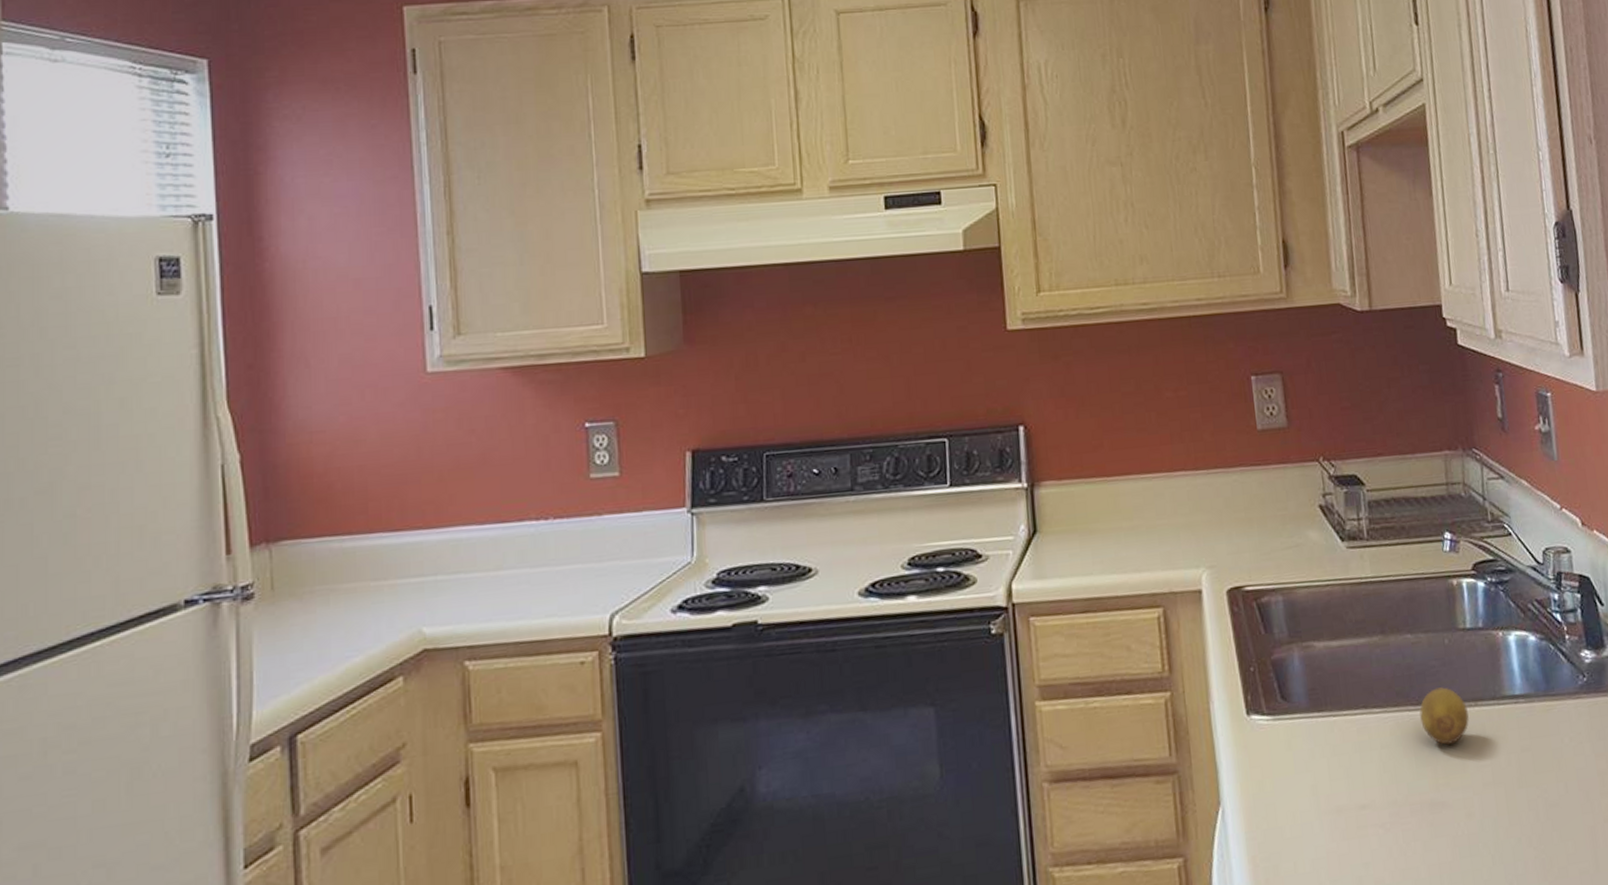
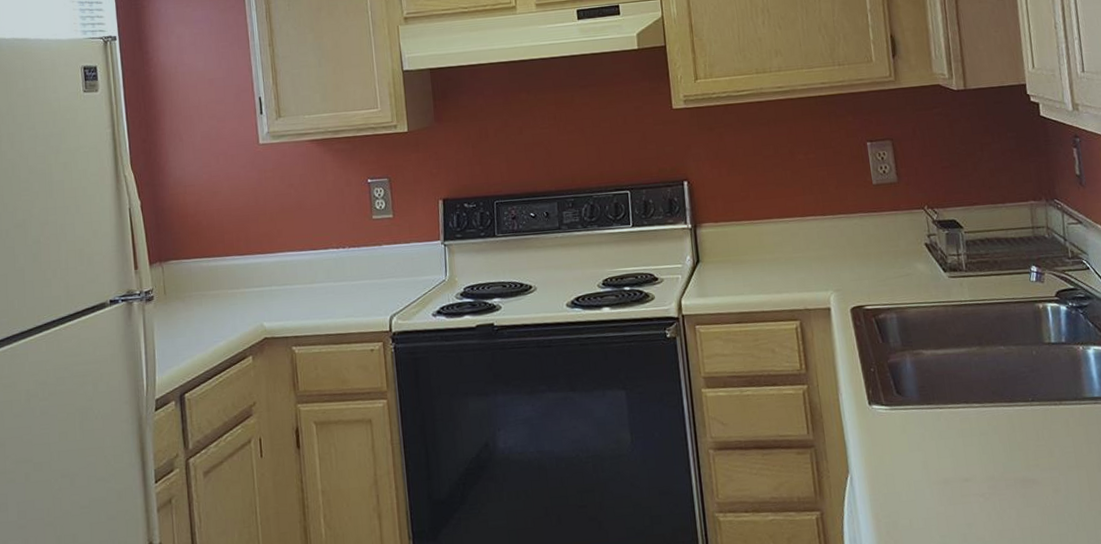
fruit: present [1419,687,1470,745] -> none [1012,389,1056,435]

